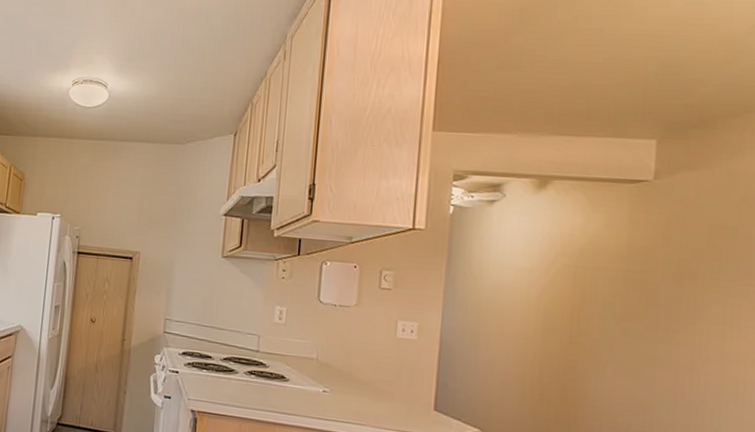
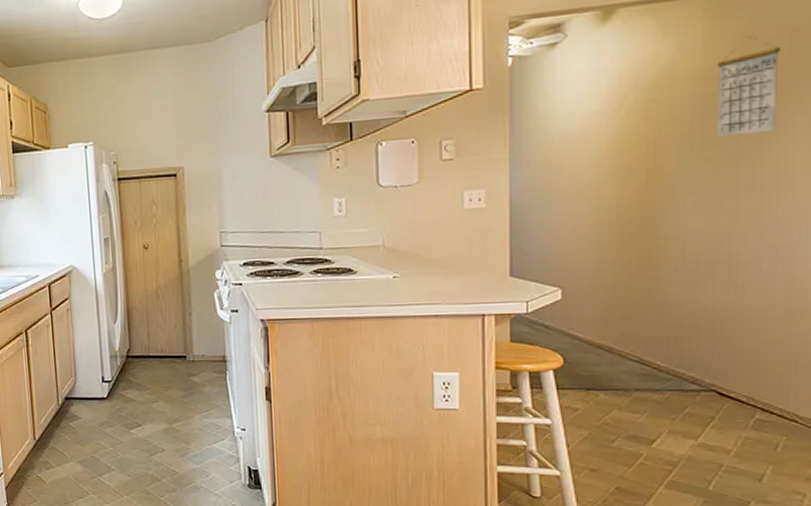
calendar: none [638,226,700,316] -> present [716,36,782,138]

